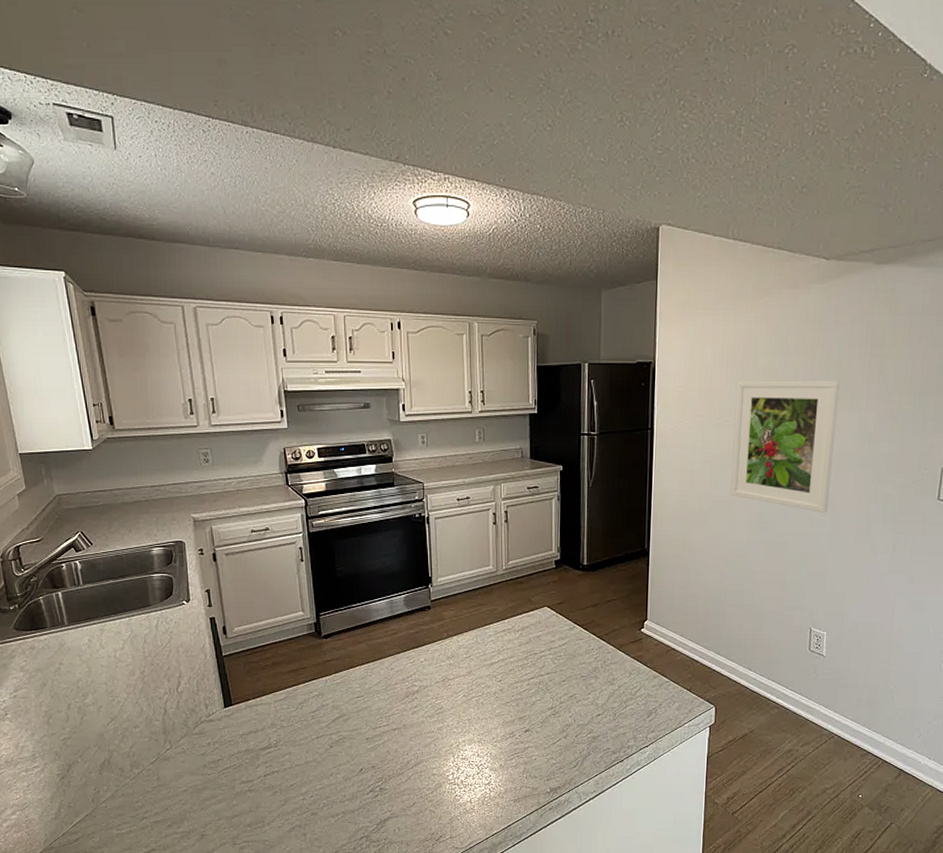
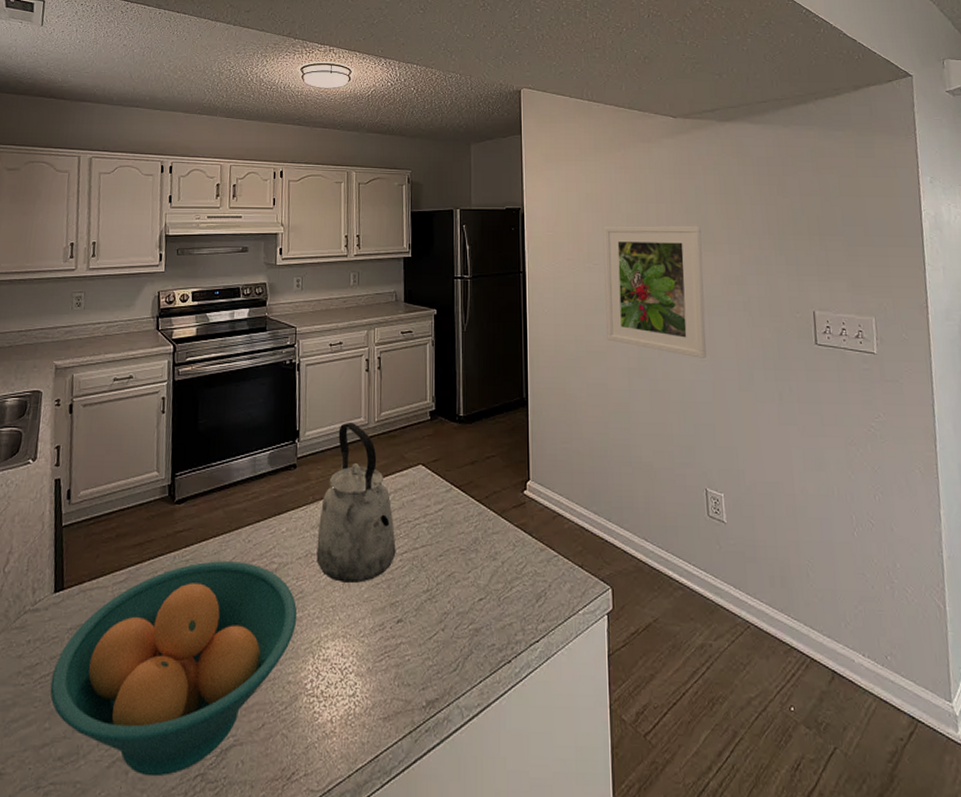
fruit bowl: none [232,684,438,838] -> present [50,561,298,777]
kettle: none [453,569,524,702] -> present [316,421,396,583]

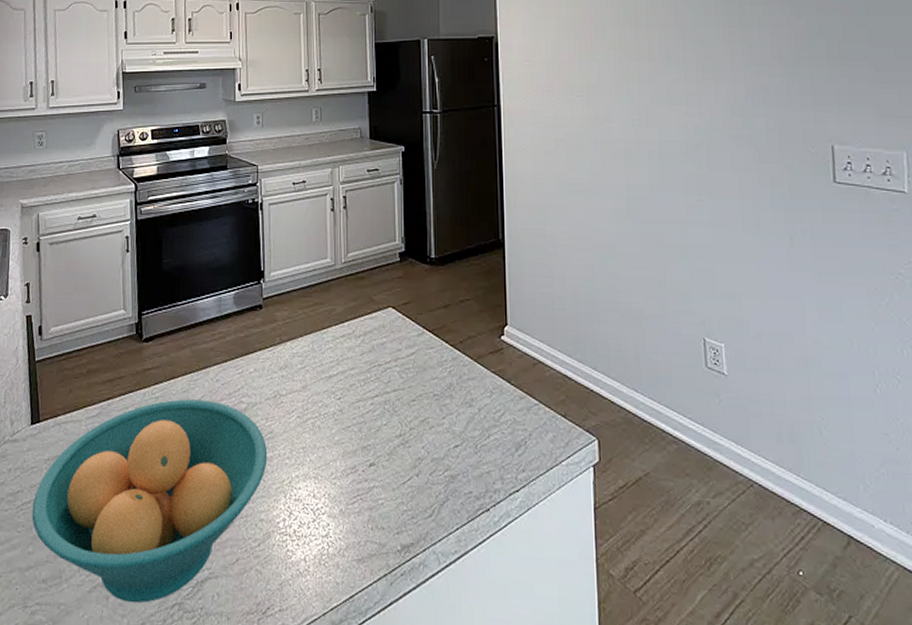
kettle: present [316,421,396,583] -> none [285,262,367,425]
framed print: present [603,225,707,358] -> none [587,51,705,198]

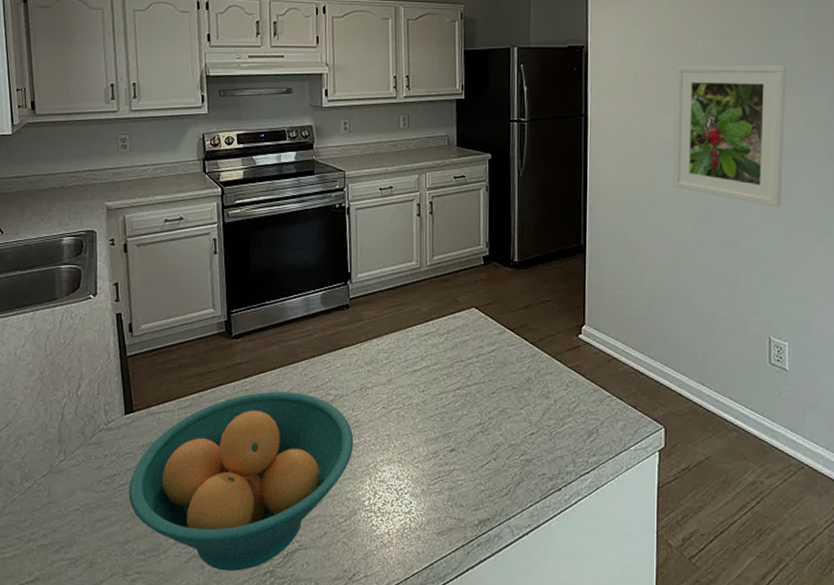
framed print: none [587,51,705,198] -> present [673,64,786,207]

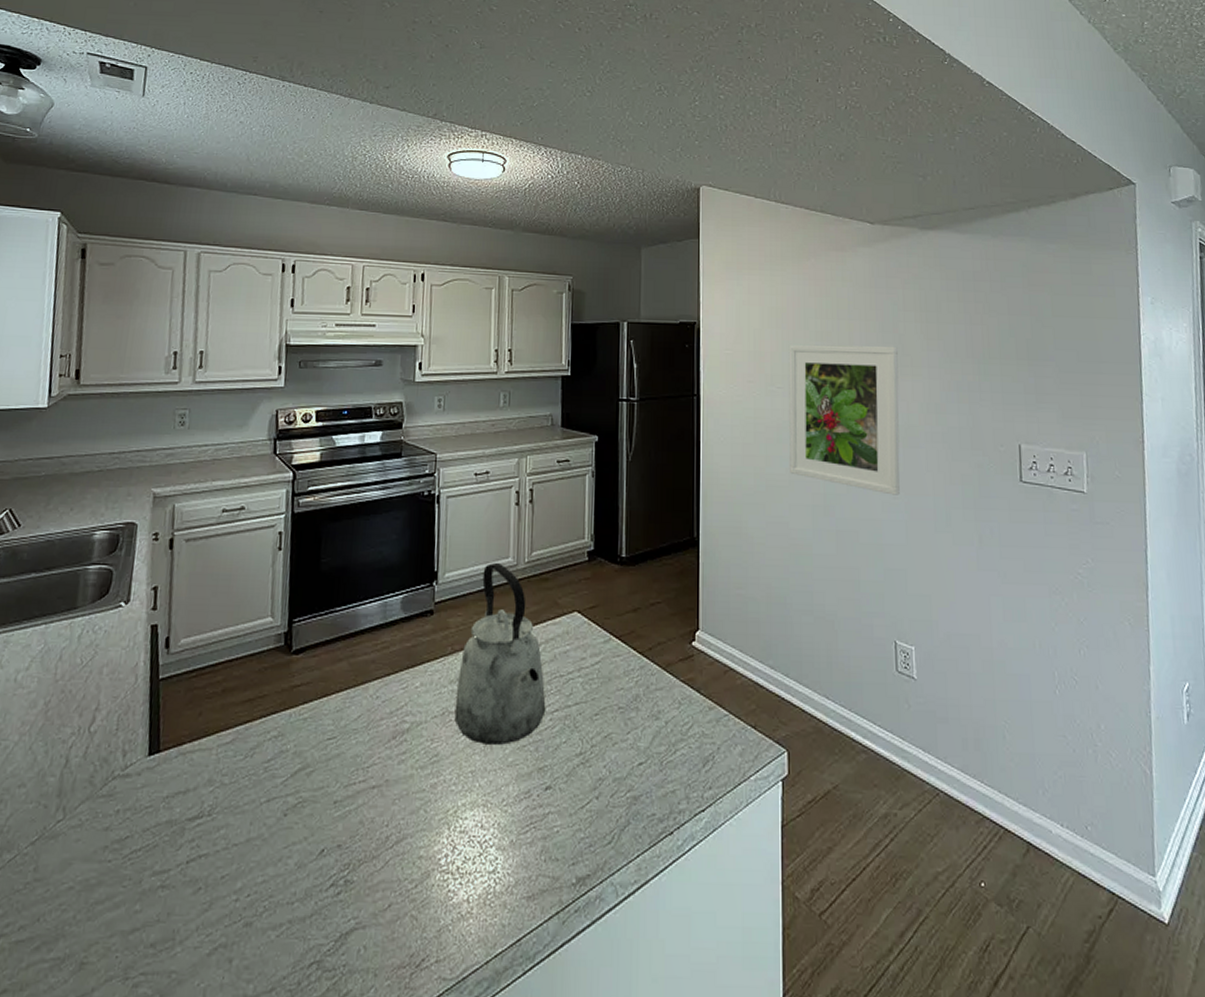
fruit bowl: present [129,391,354,572] -> none [142,720,432,965]
kettle: none [371,265,449,415] -> present [454,562,546,745]

